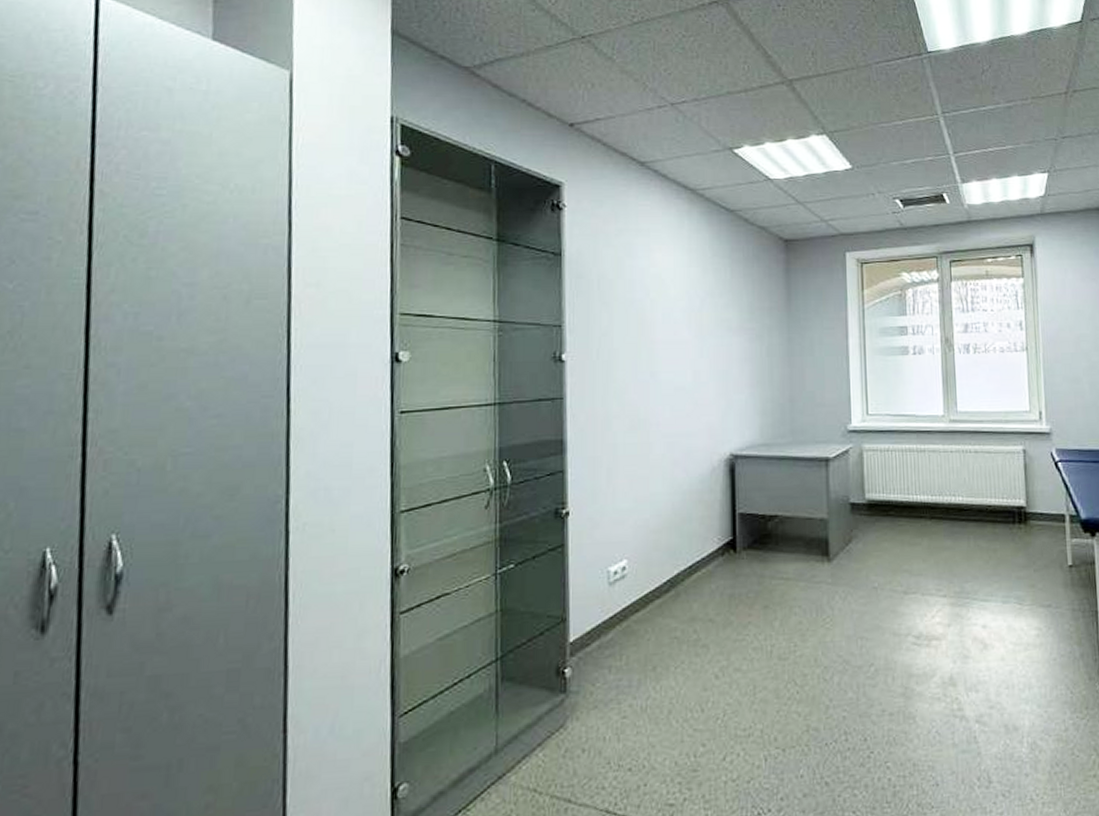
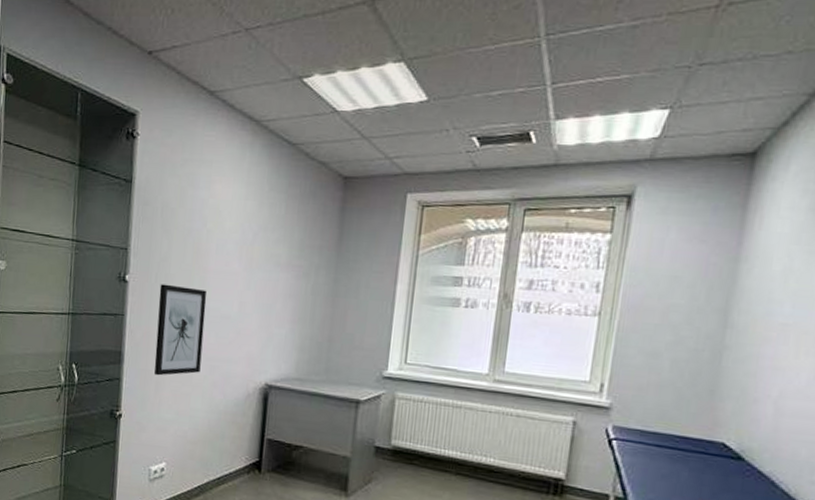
wall art: none [603,360,657,462] -> present [154,284,207,376]

